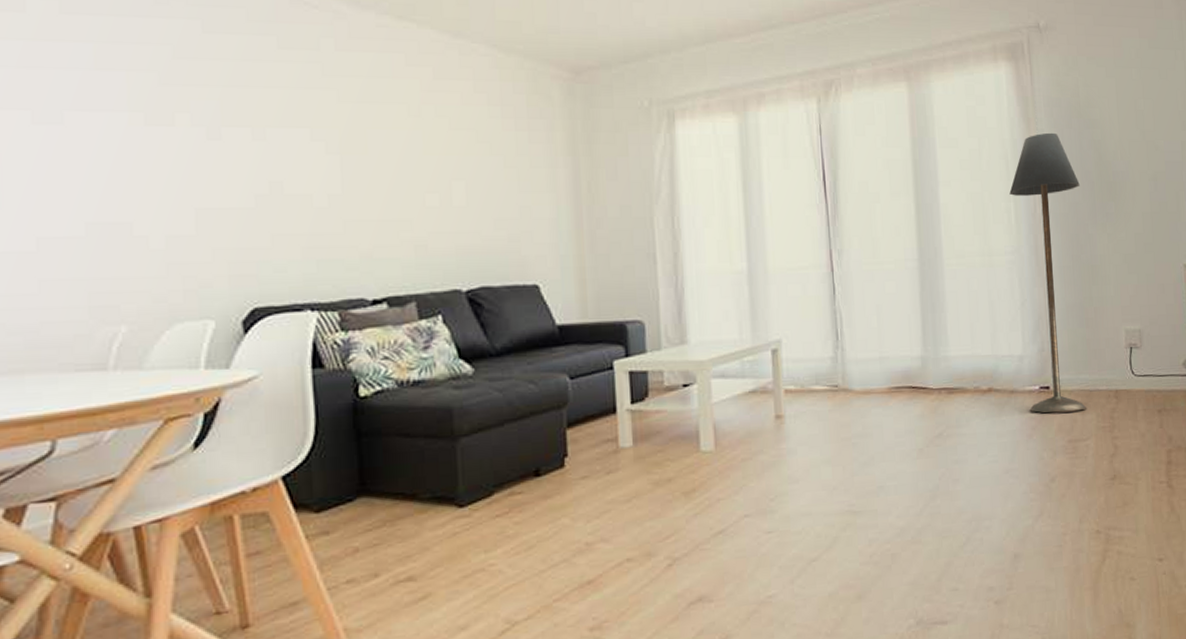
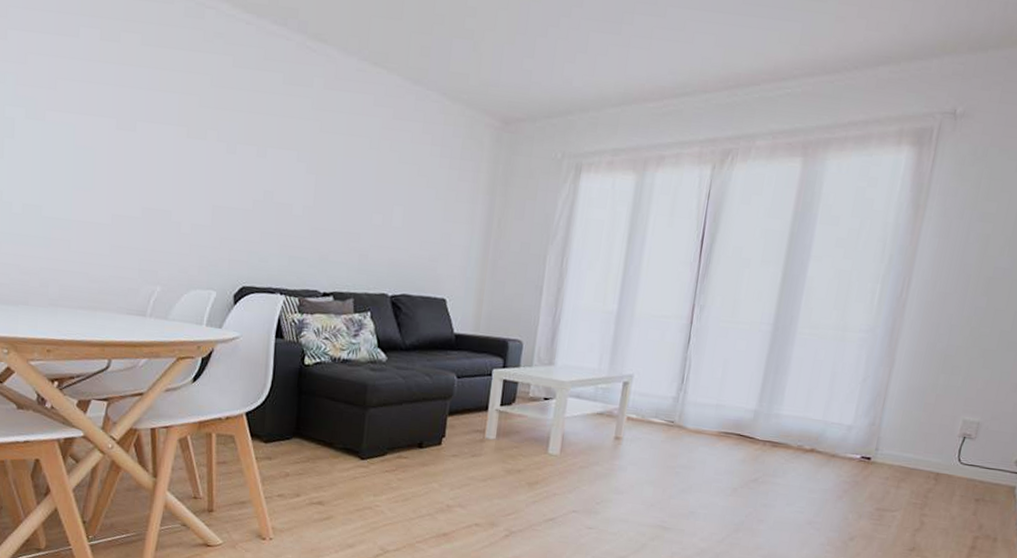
floor lamp: present [1009,132,1087,414] -> none [845,221,956,485]

